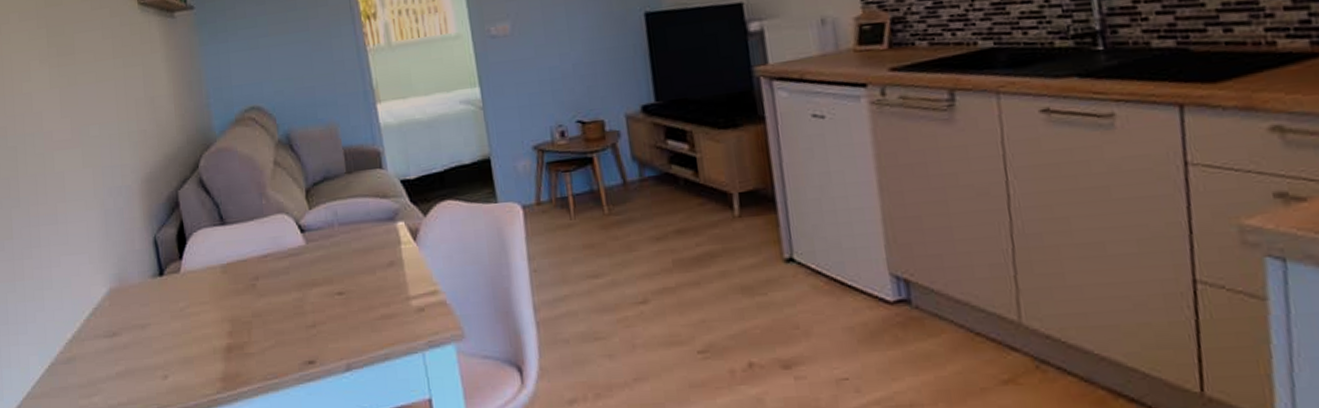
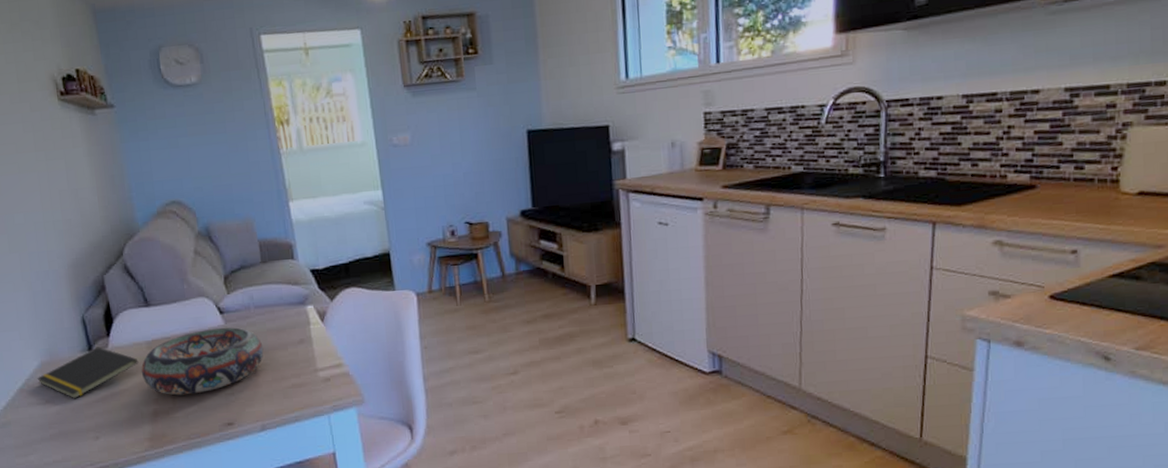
notepad: none [105,271,212,332] -> present [37,347,139,399]
decorative bowl: none [215,248,349,328] -> present [141,327,264,396]

